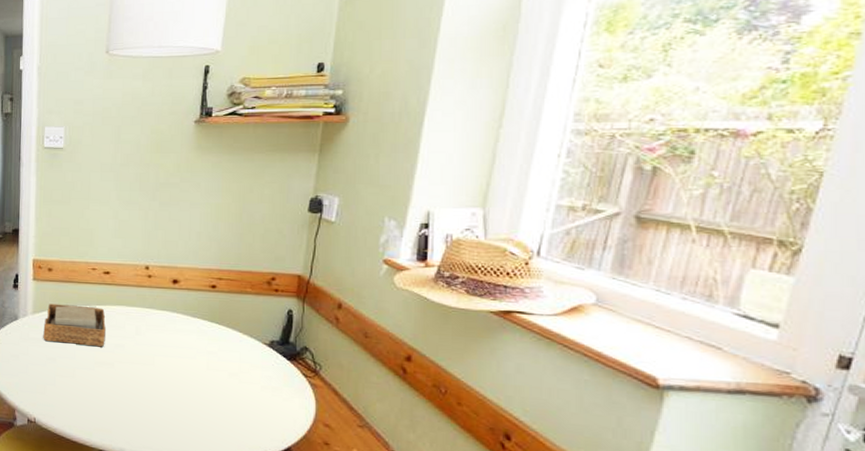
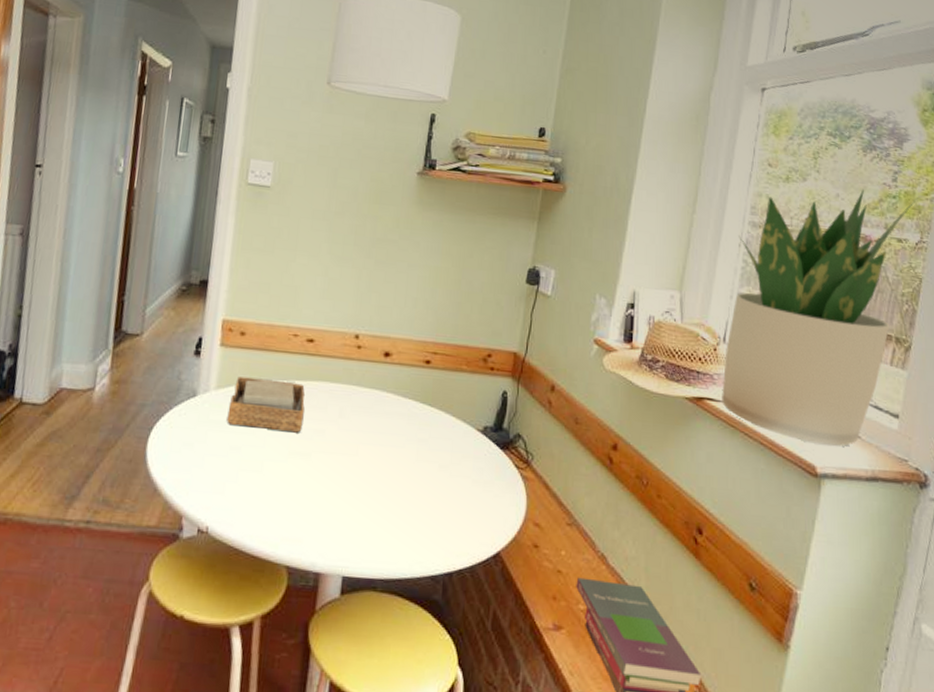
planter: none [535,77,822,358] -> present [722,189,918,447]

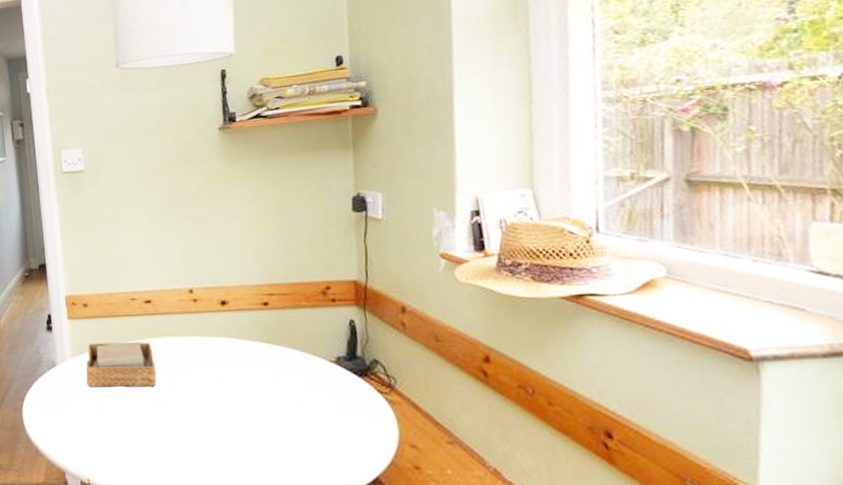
planter: present [722,189,918,447] -> none [592,24,831,325]

